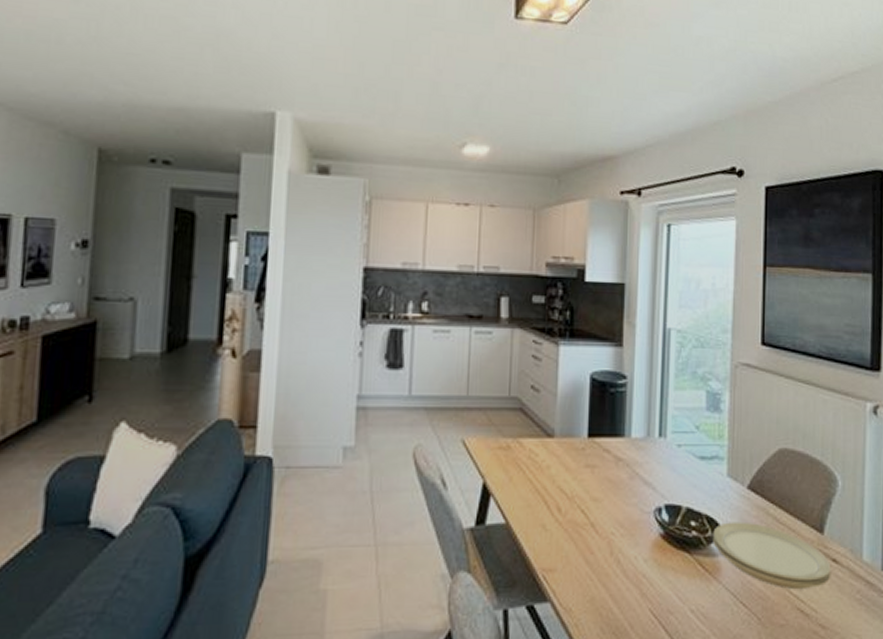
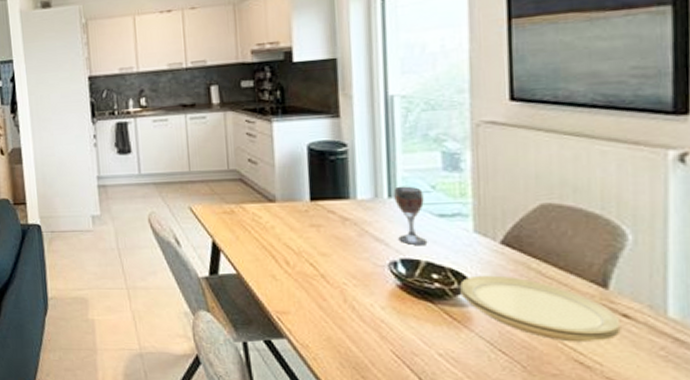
cup: none [664,425,689,489] -> present [394,186,428,245]

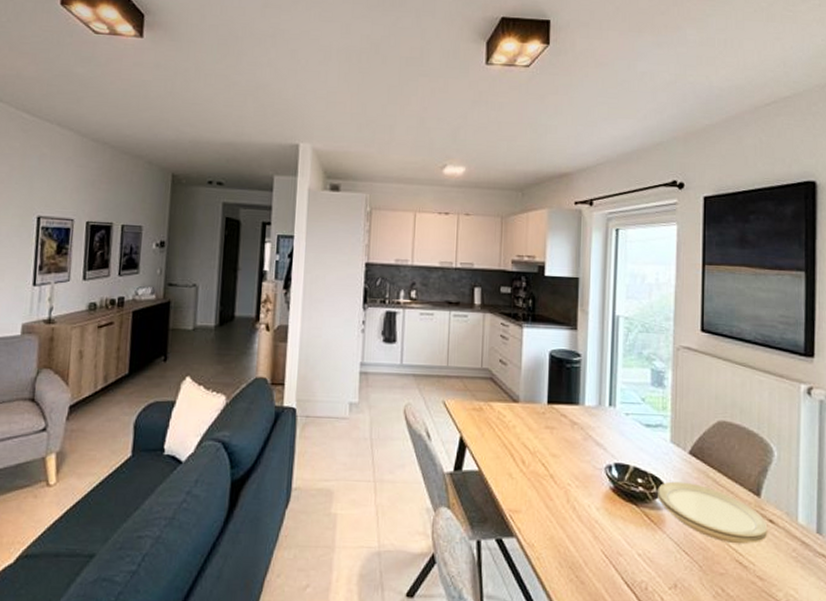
cup: present [394,186,428,245] -> none [614,396,636,451]

